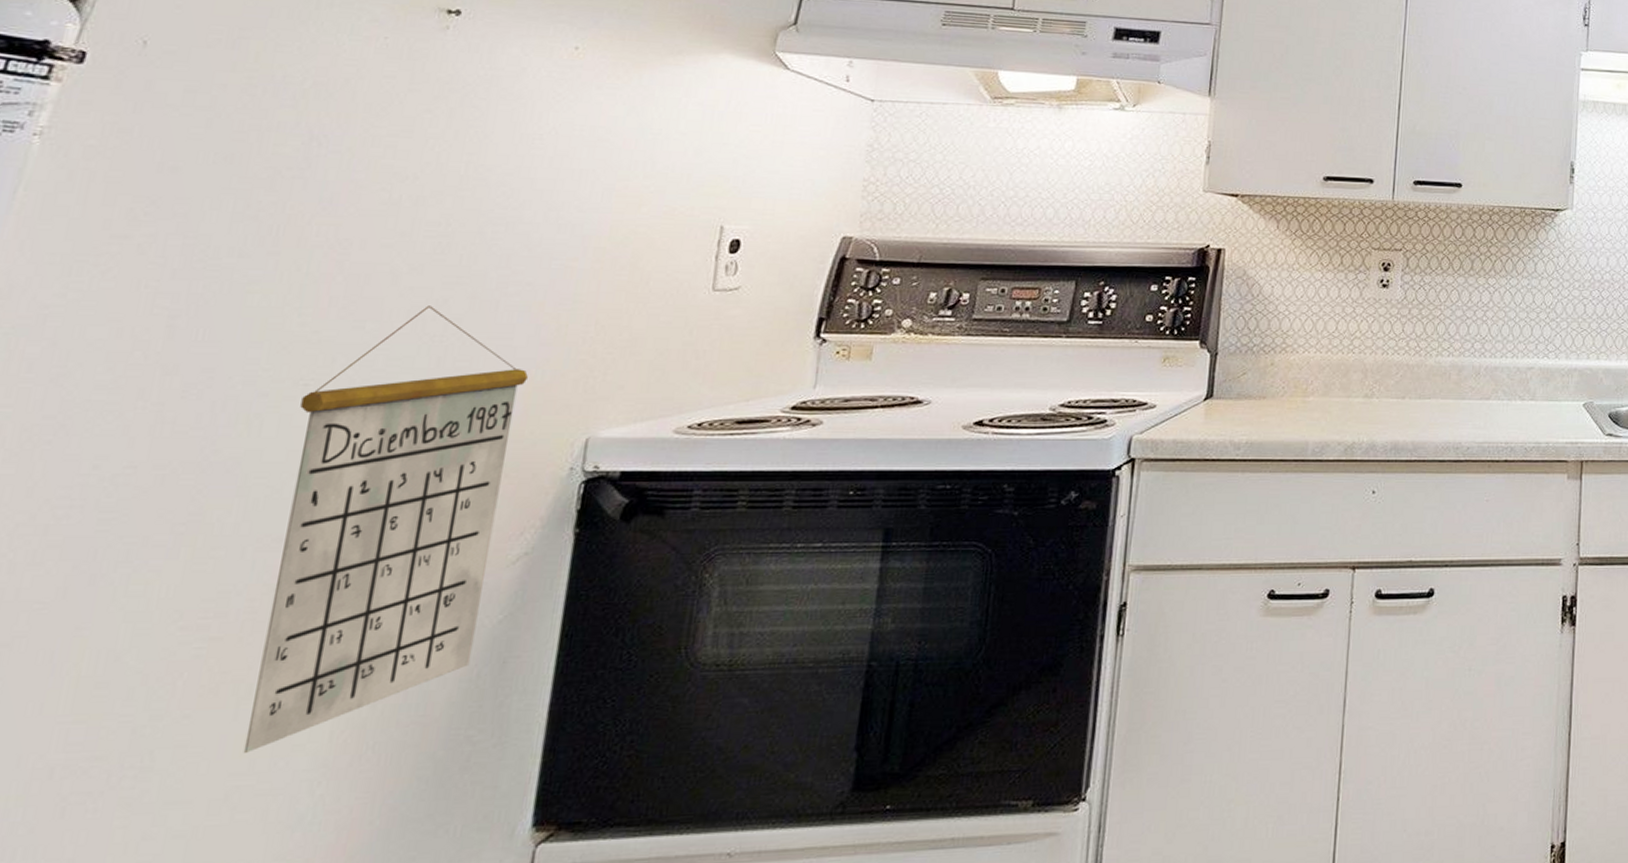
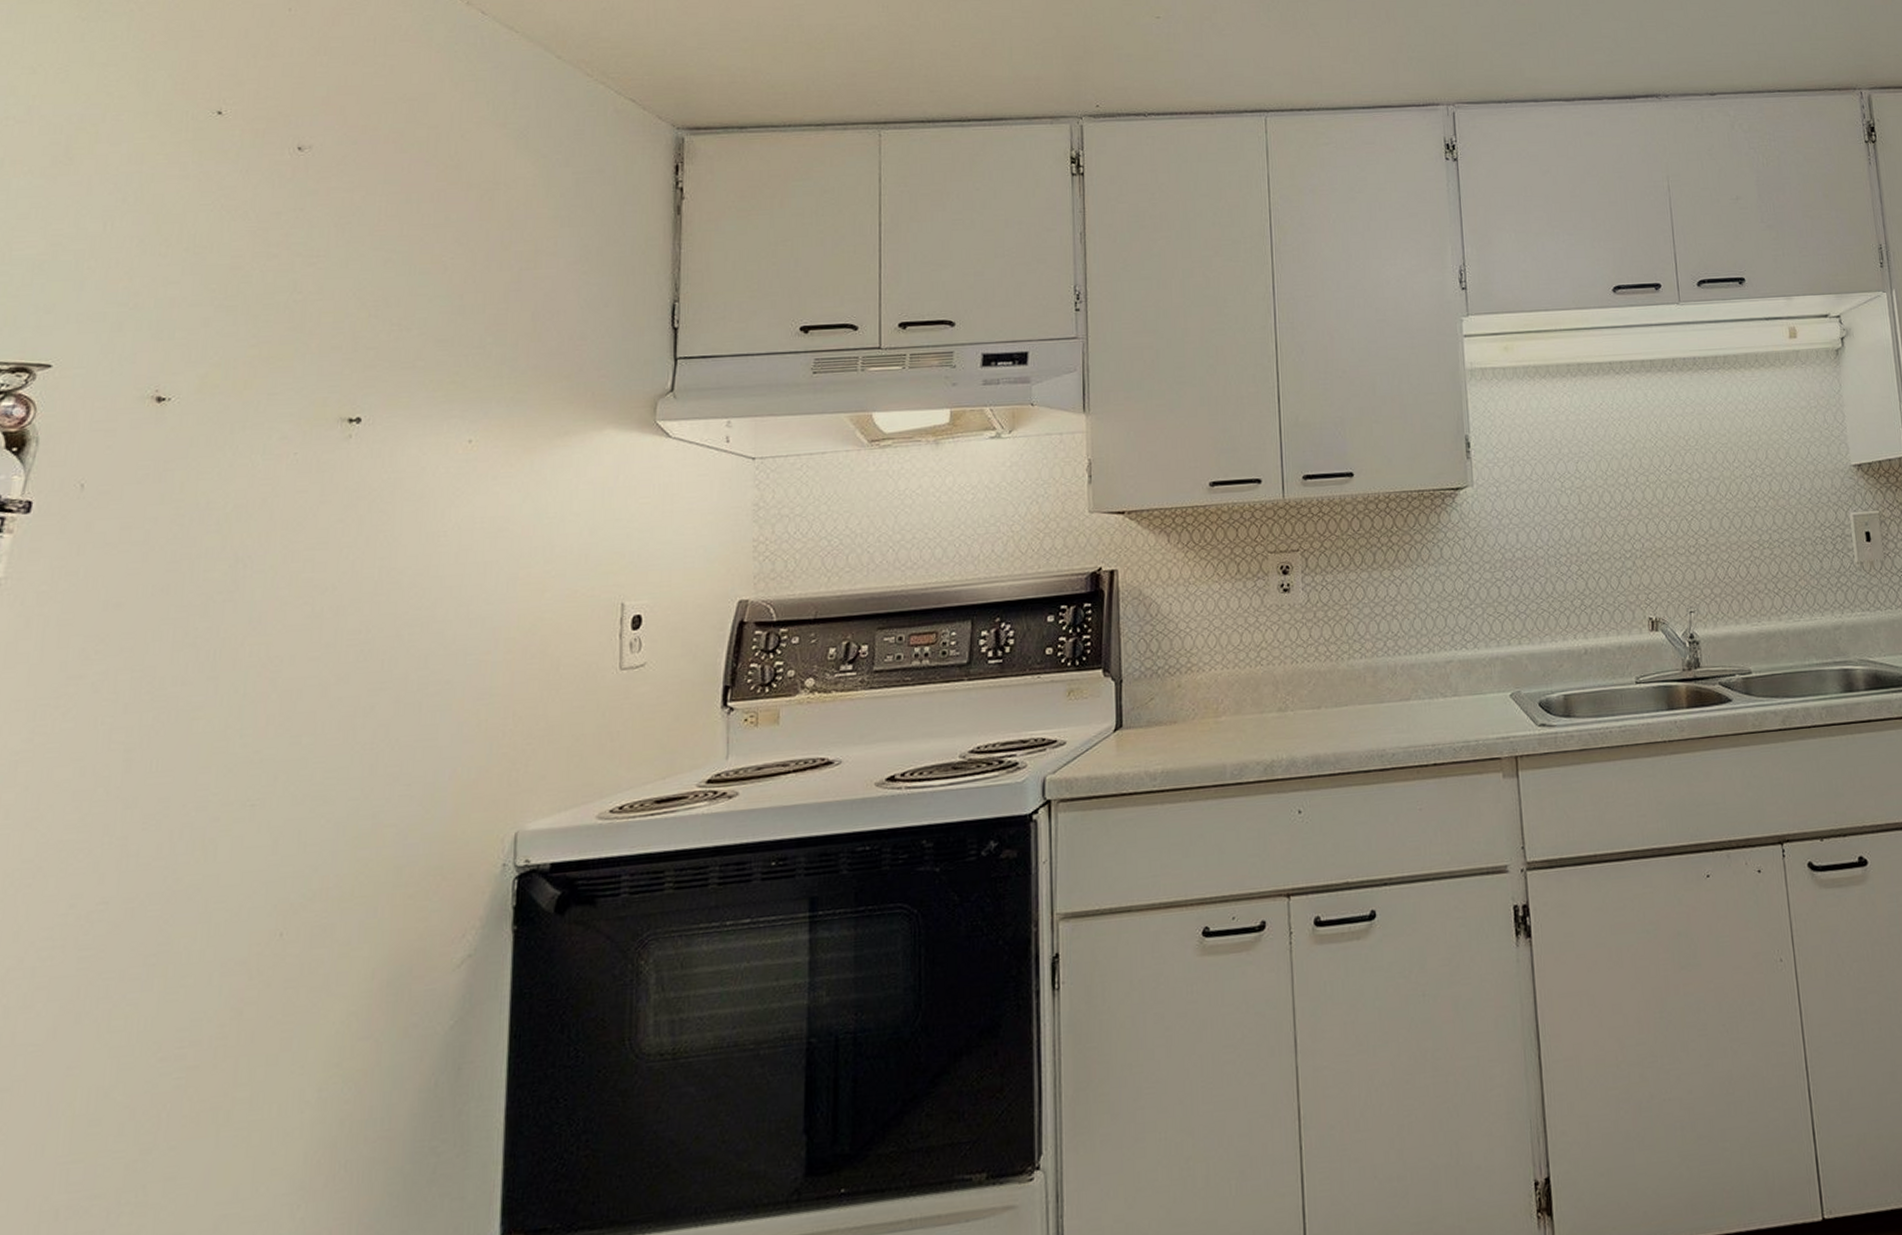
calendar: present [243,305,528,753] -> none [227,714,455,1181]

